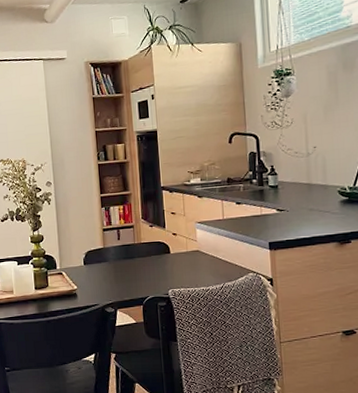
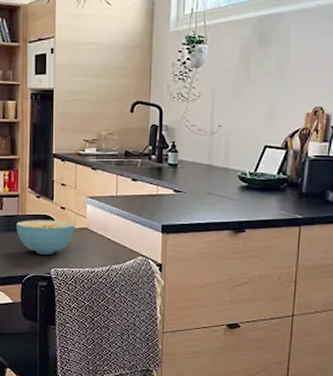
cereal bowl: none [133,245,188,277] -> present [16,220,75,254]

